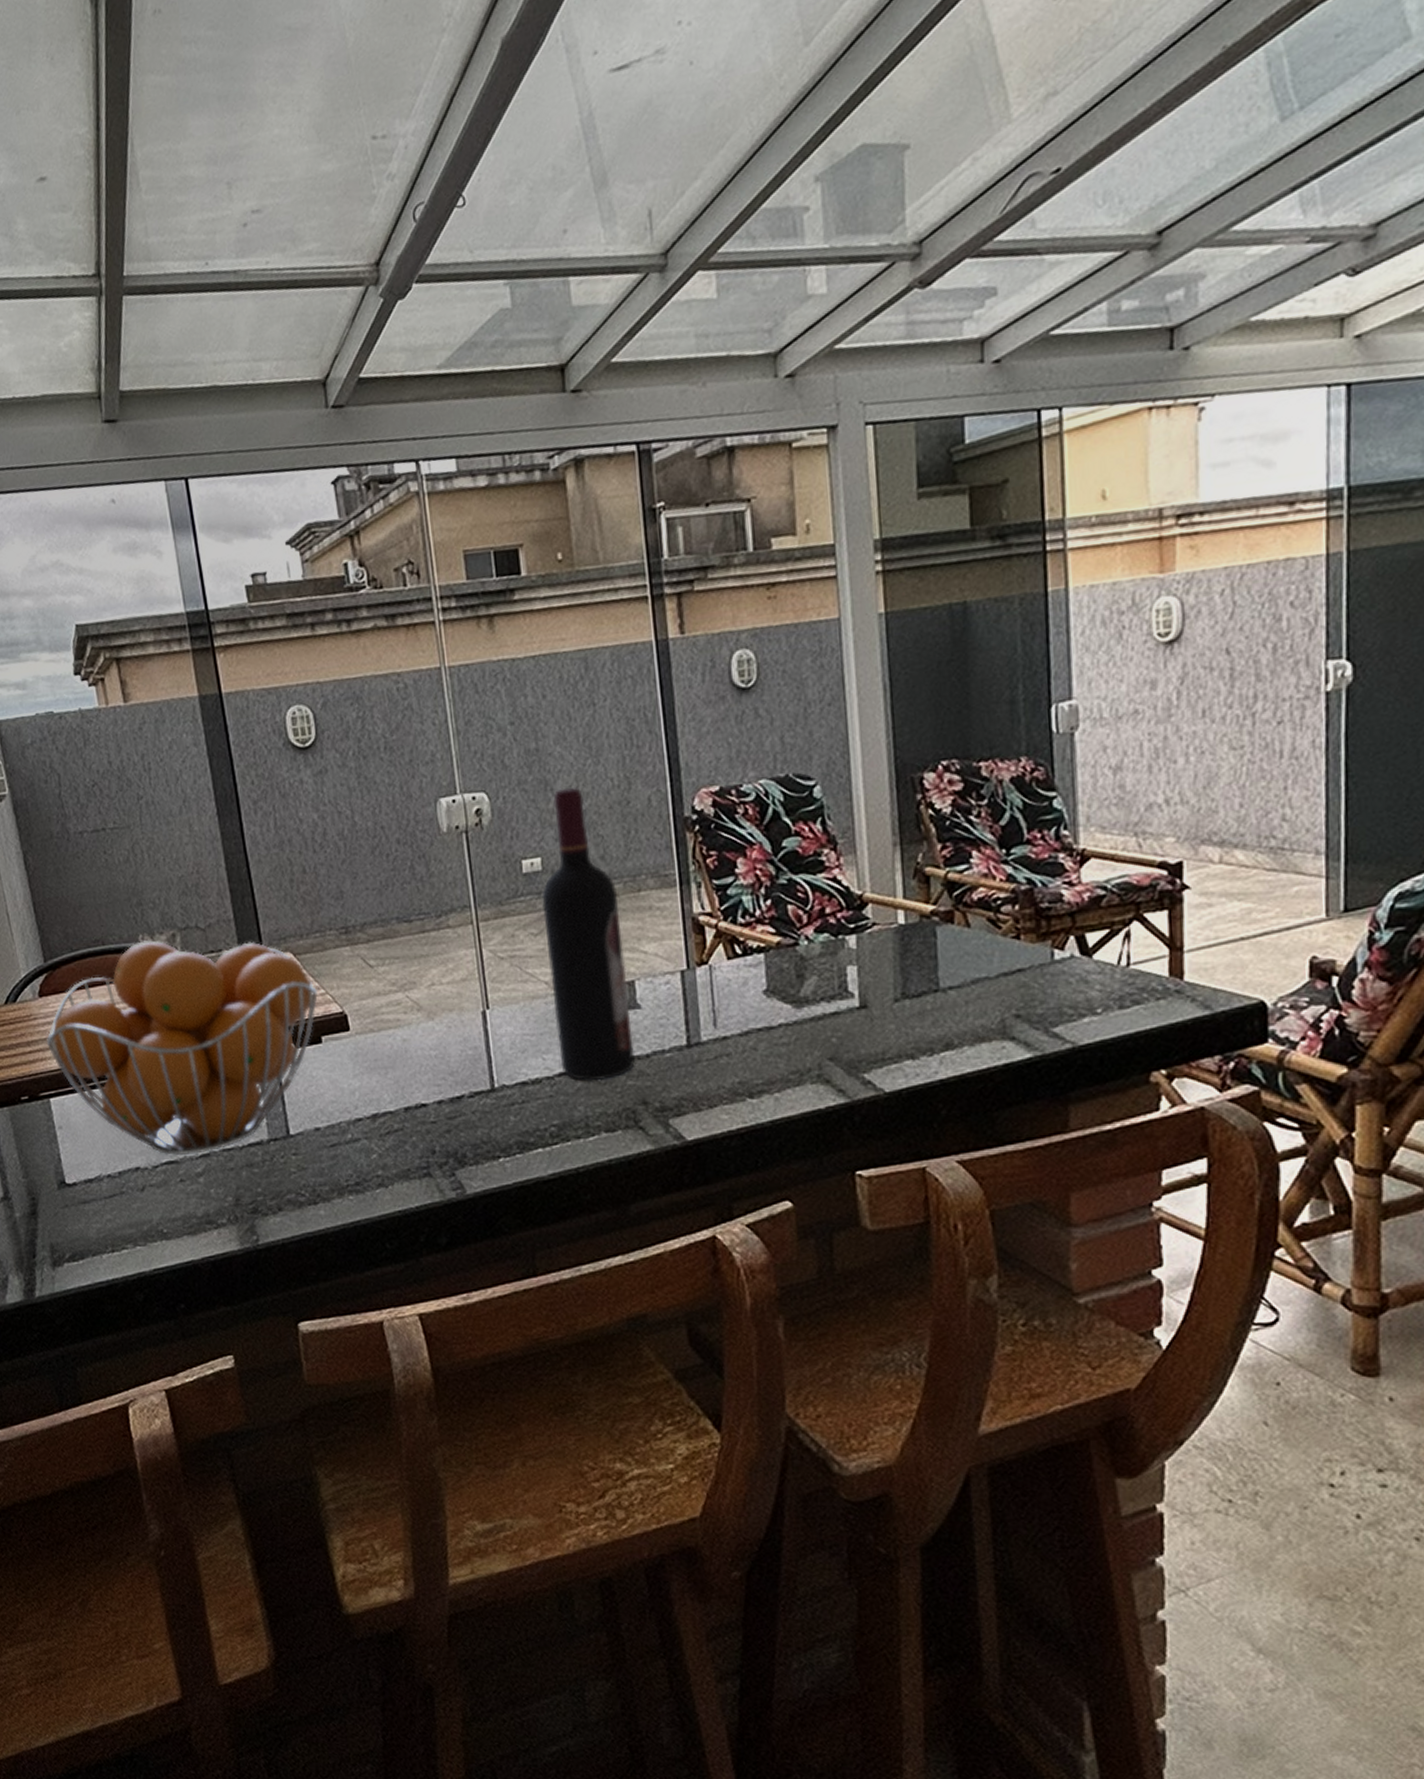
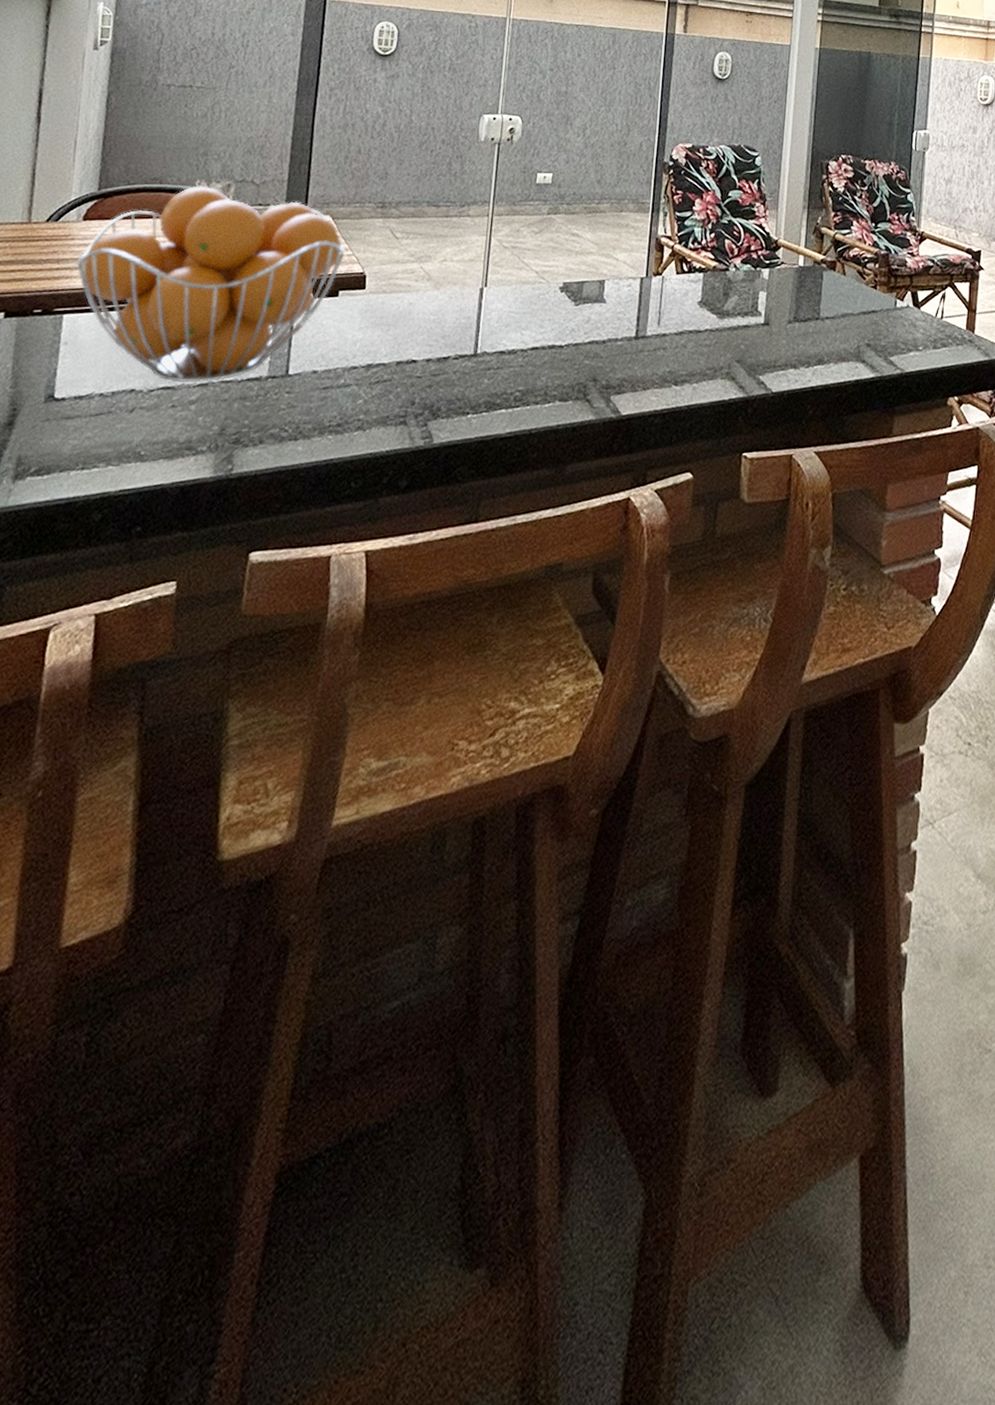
wine bottle: present [542,788,635,1081] -> none [535,124,605,358]

